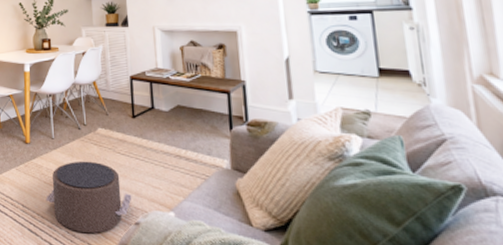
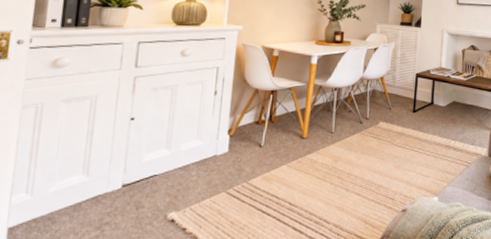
pouf: present [45,161,132,234] -> none [316,154,403,226]

